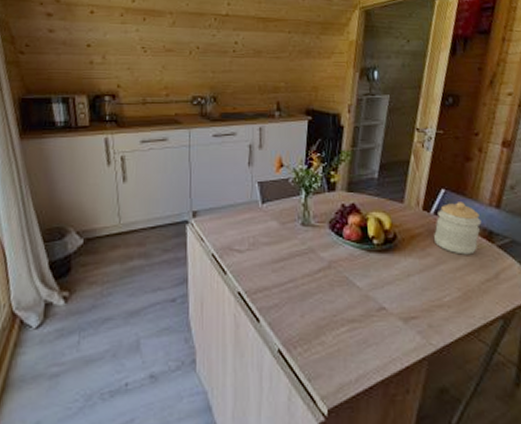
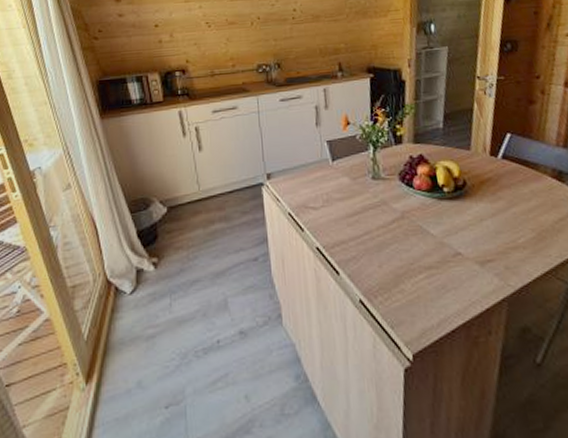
jar: present [434,202,482,255] -> none [503,144,550,196]

